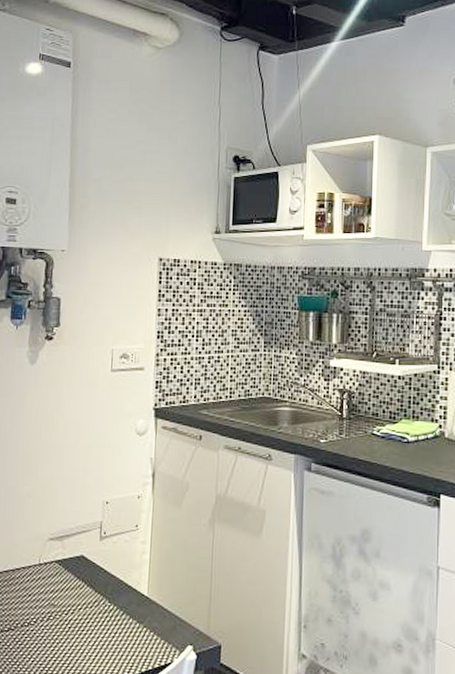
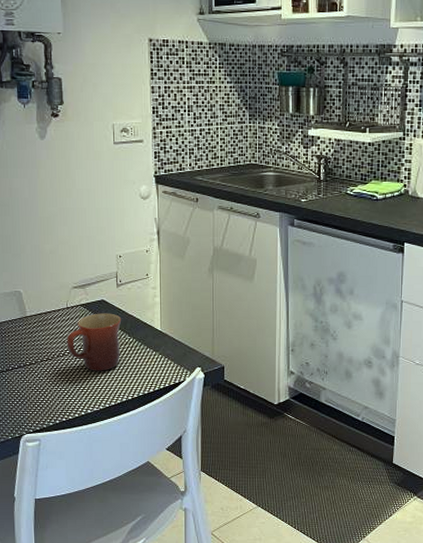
mug: none [34,572,103,647] -> present [66,313,122,371]

